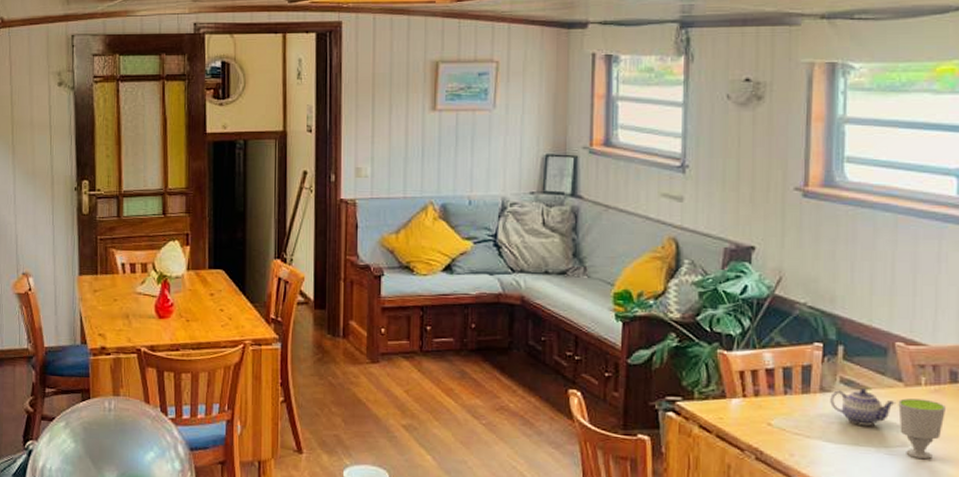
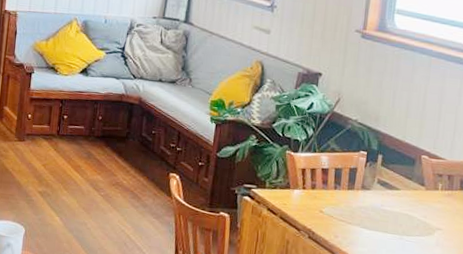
teapot: present [830,388,897,426] -> none [369,189,419,218]
cup: present [898,398,945,460] -> none [419,199,455,247]

